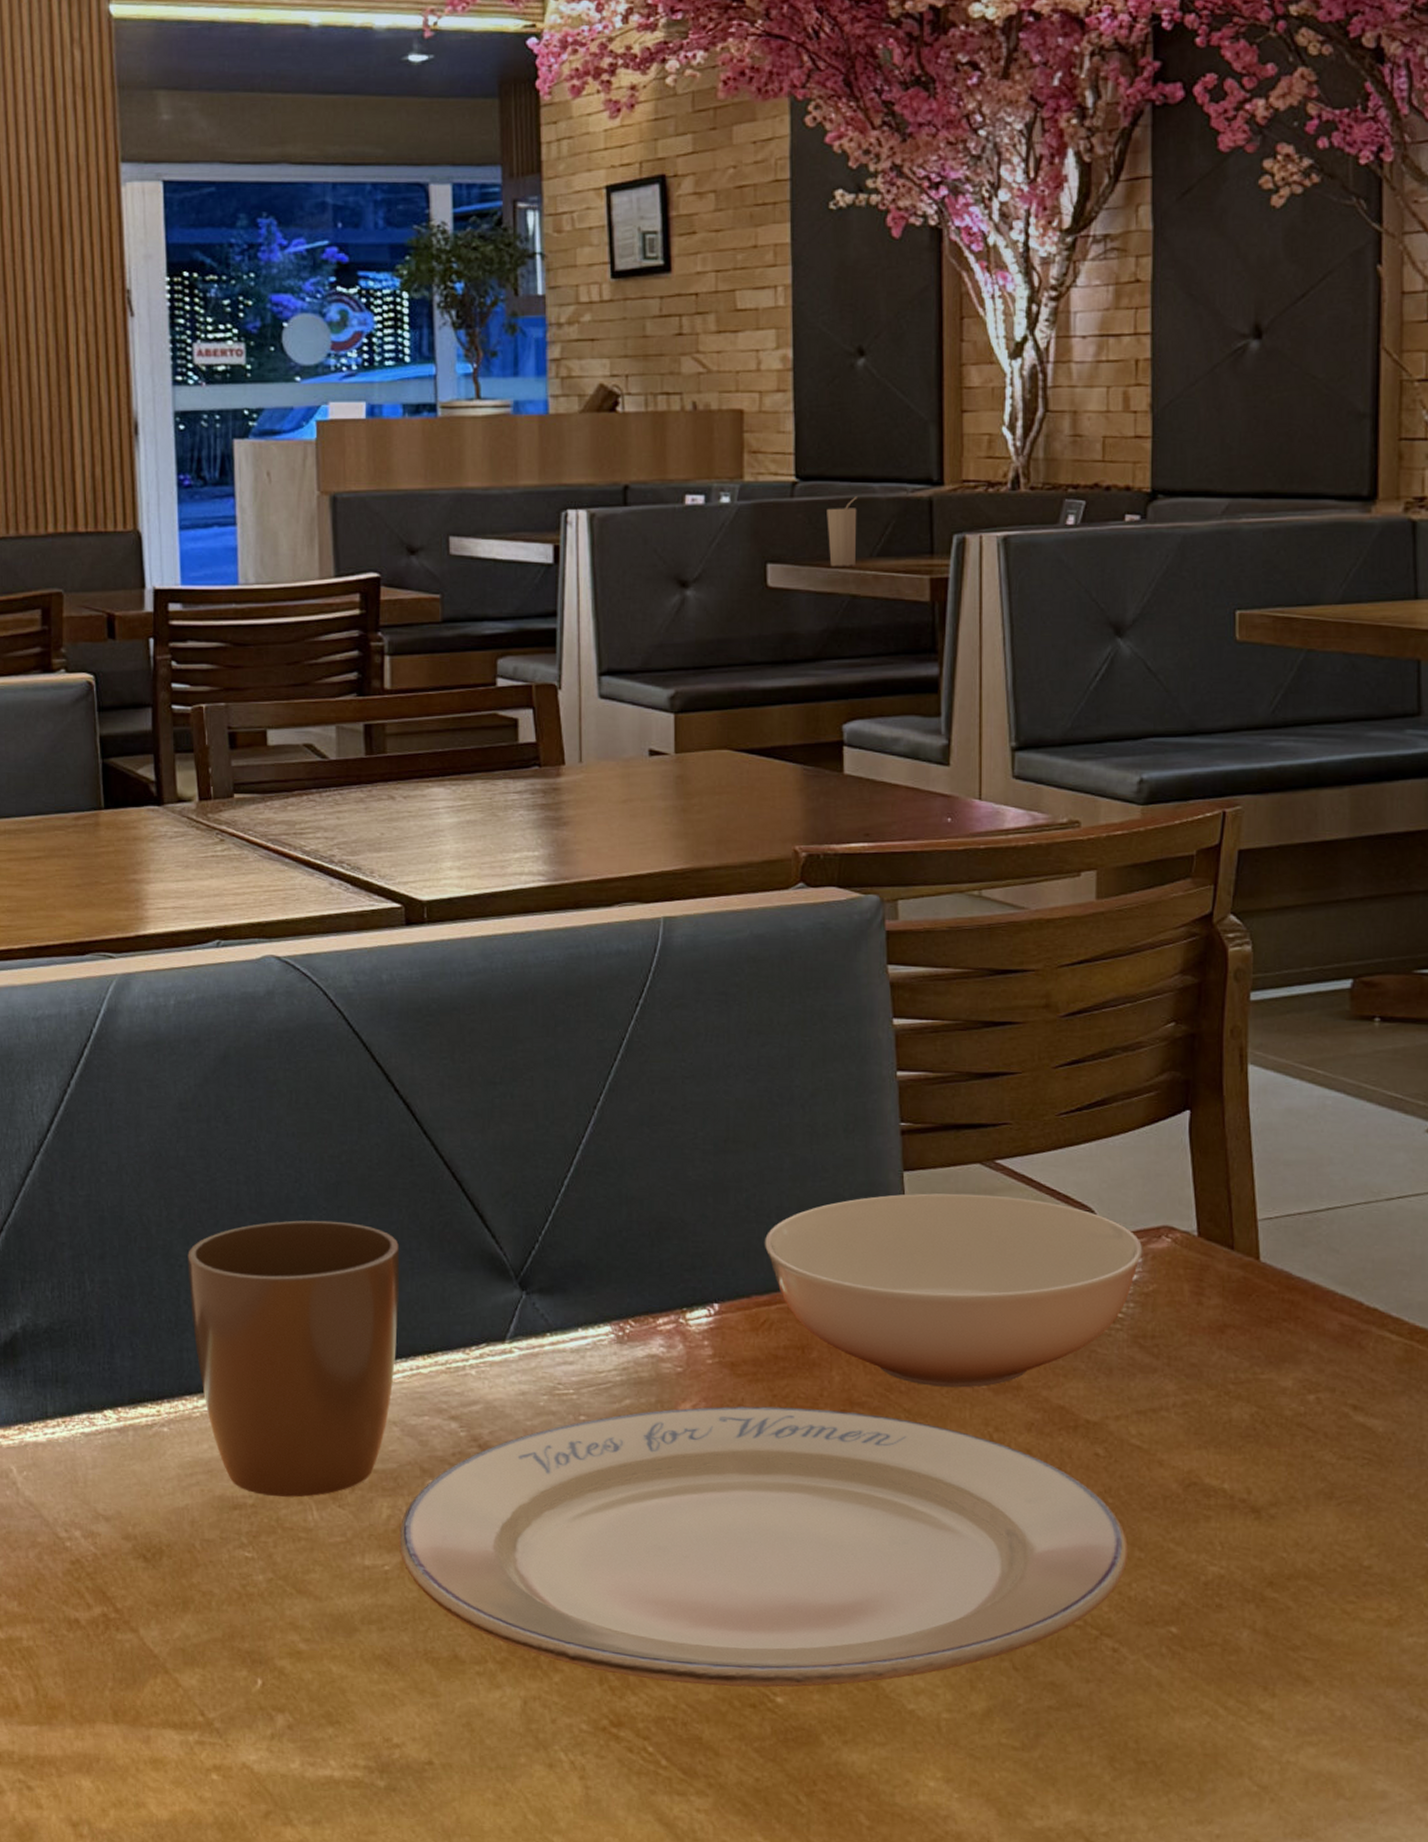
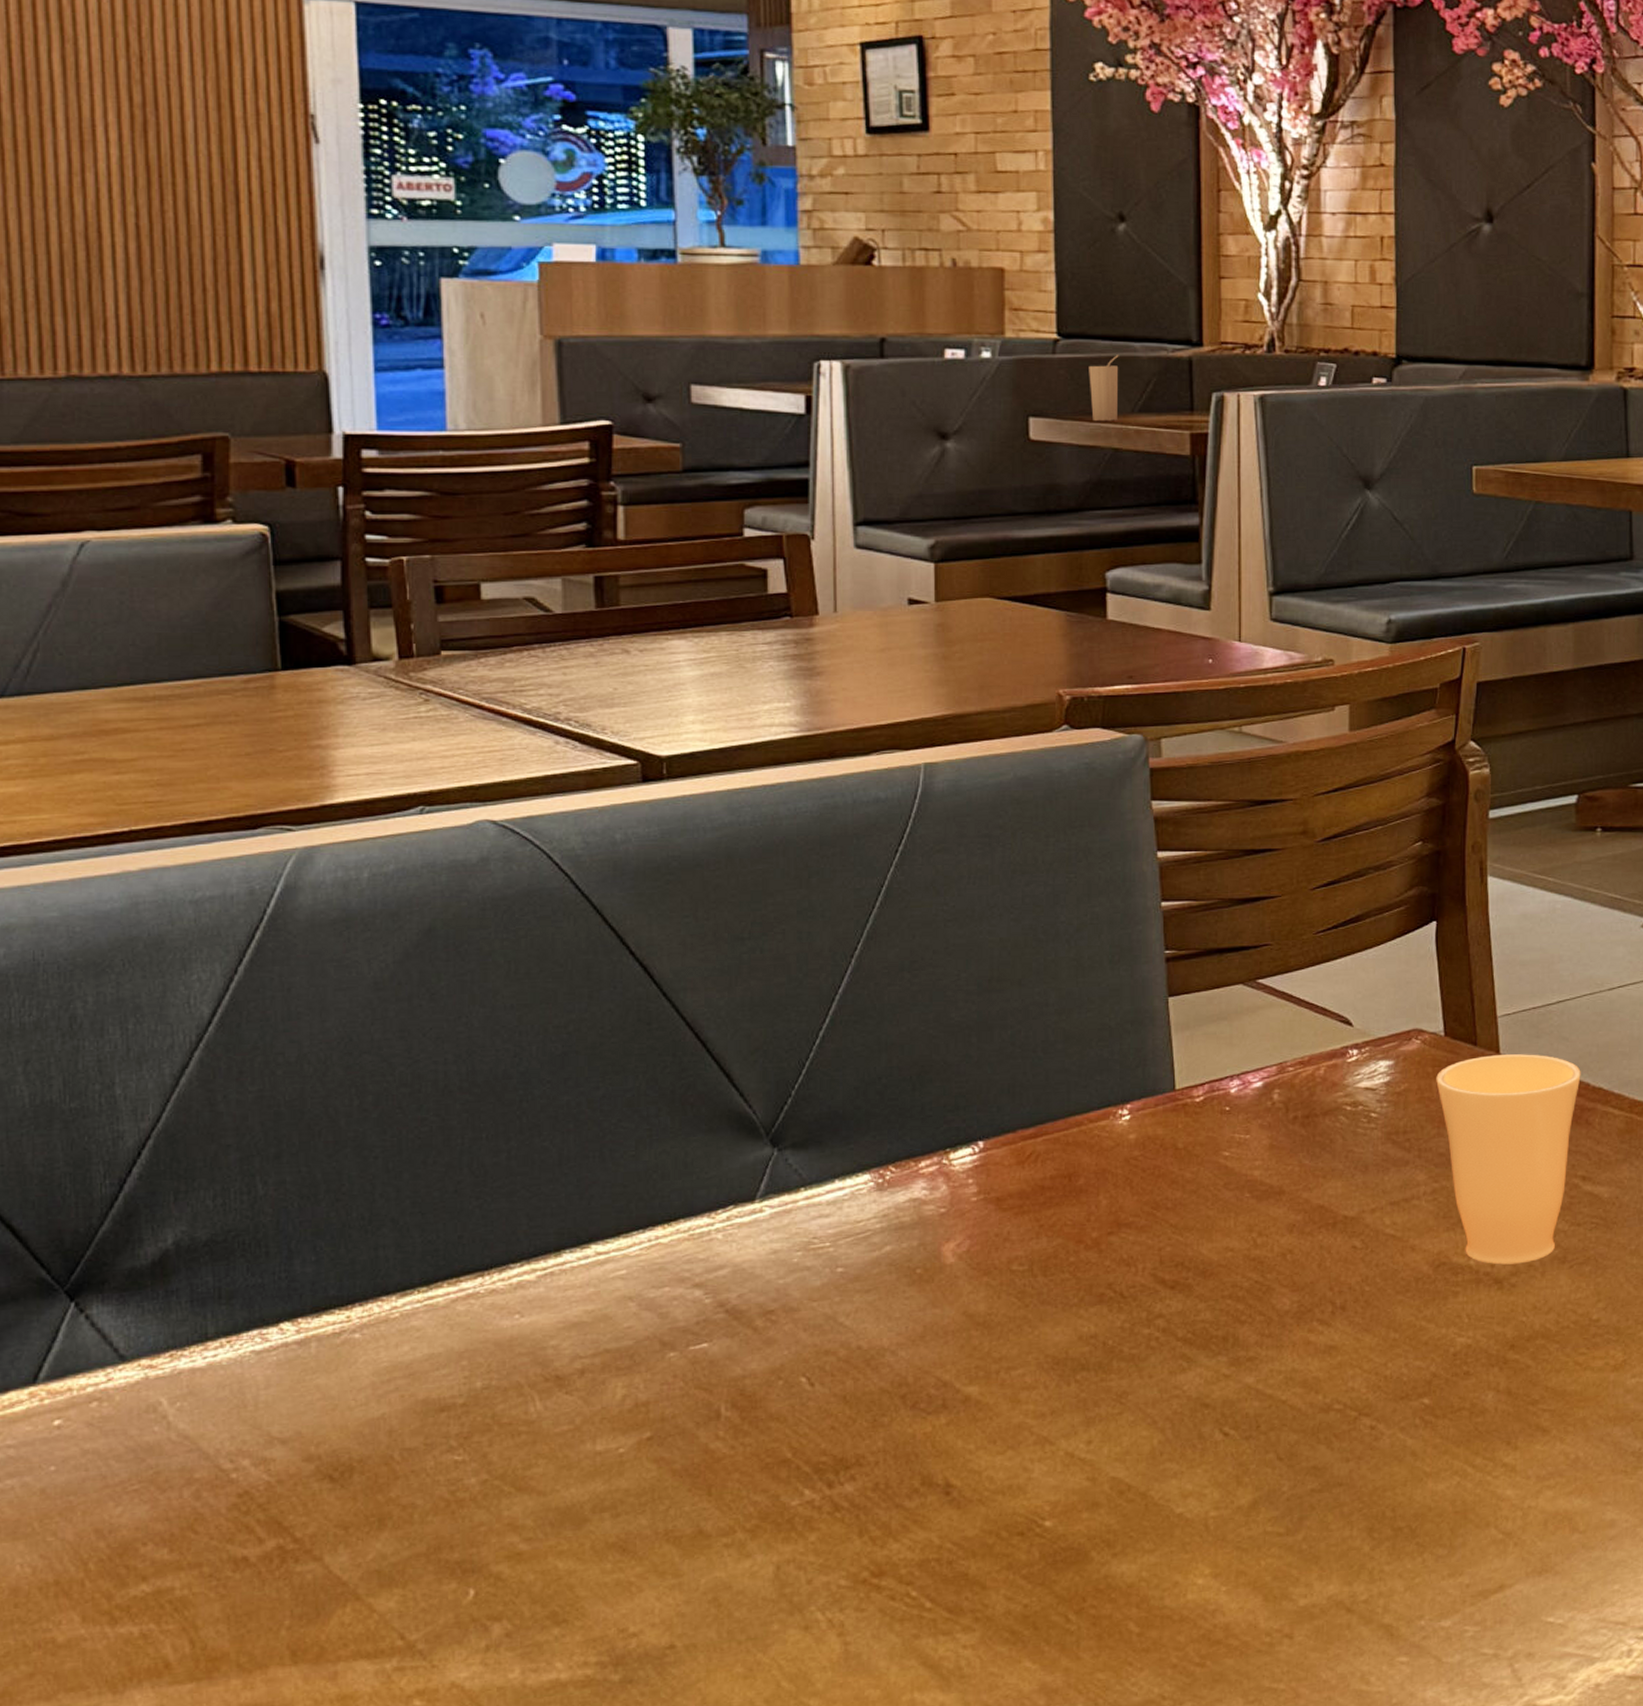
cup: present [187,1220,400,1497] -> none [384,1094,636,1392]
plate: present [398,1406,1129,1688] -> none [635,1233,1385,1524]
bowl: present [764,1193,1143,1388] -> none [1029,1013,1395,1200]
cup: none [1188,1261,1353,1494] -> present [1436,1053,1581,1265]

